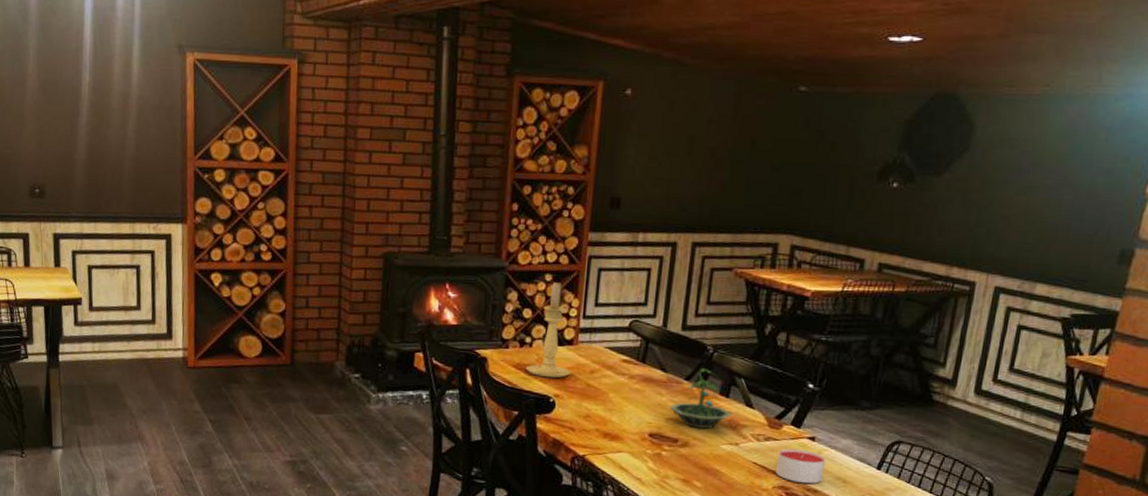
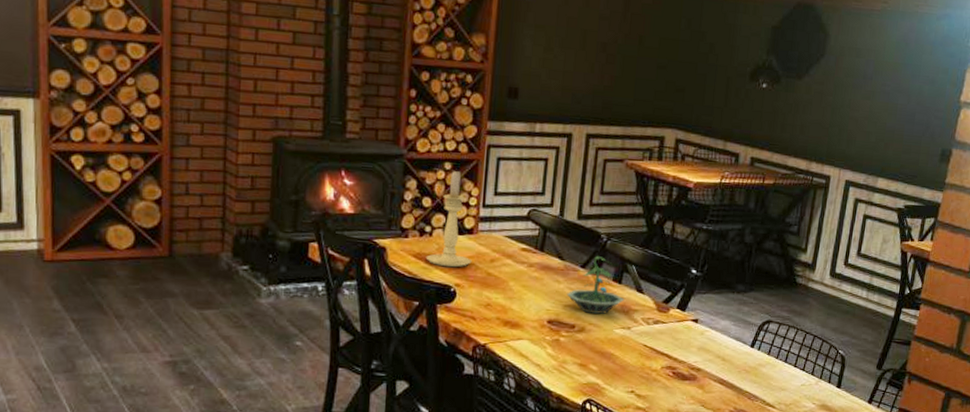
candle: present [776,448,826,484] -> none [664,330,707,363]

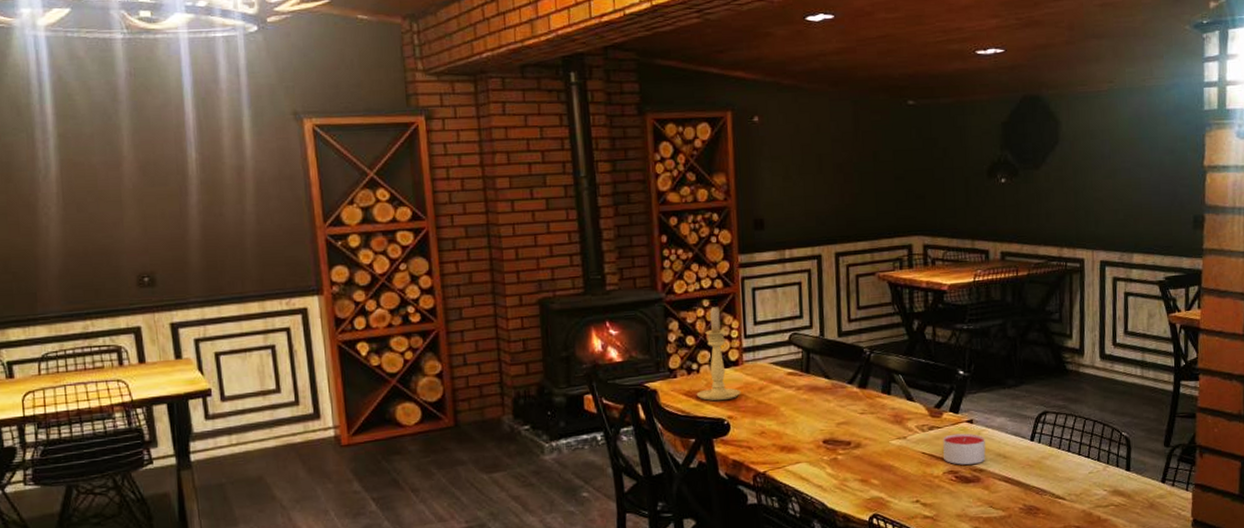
terrarium: present [567,256,625,314] -> none [838,370,896,428]
candle: none [664,330,707,363] -> present [943,433,986,465]

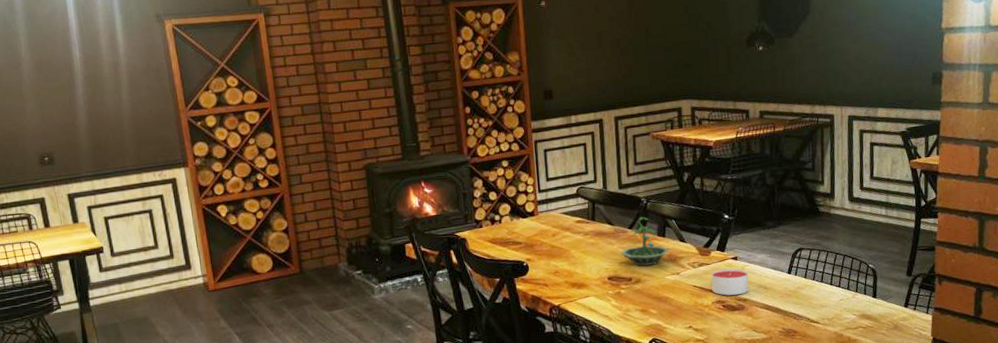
candle holder: present [696,306,741,401] -> none [499,166,537,246]
terrarium: none [838,370,896,428] -> present [620,217,670,266]

